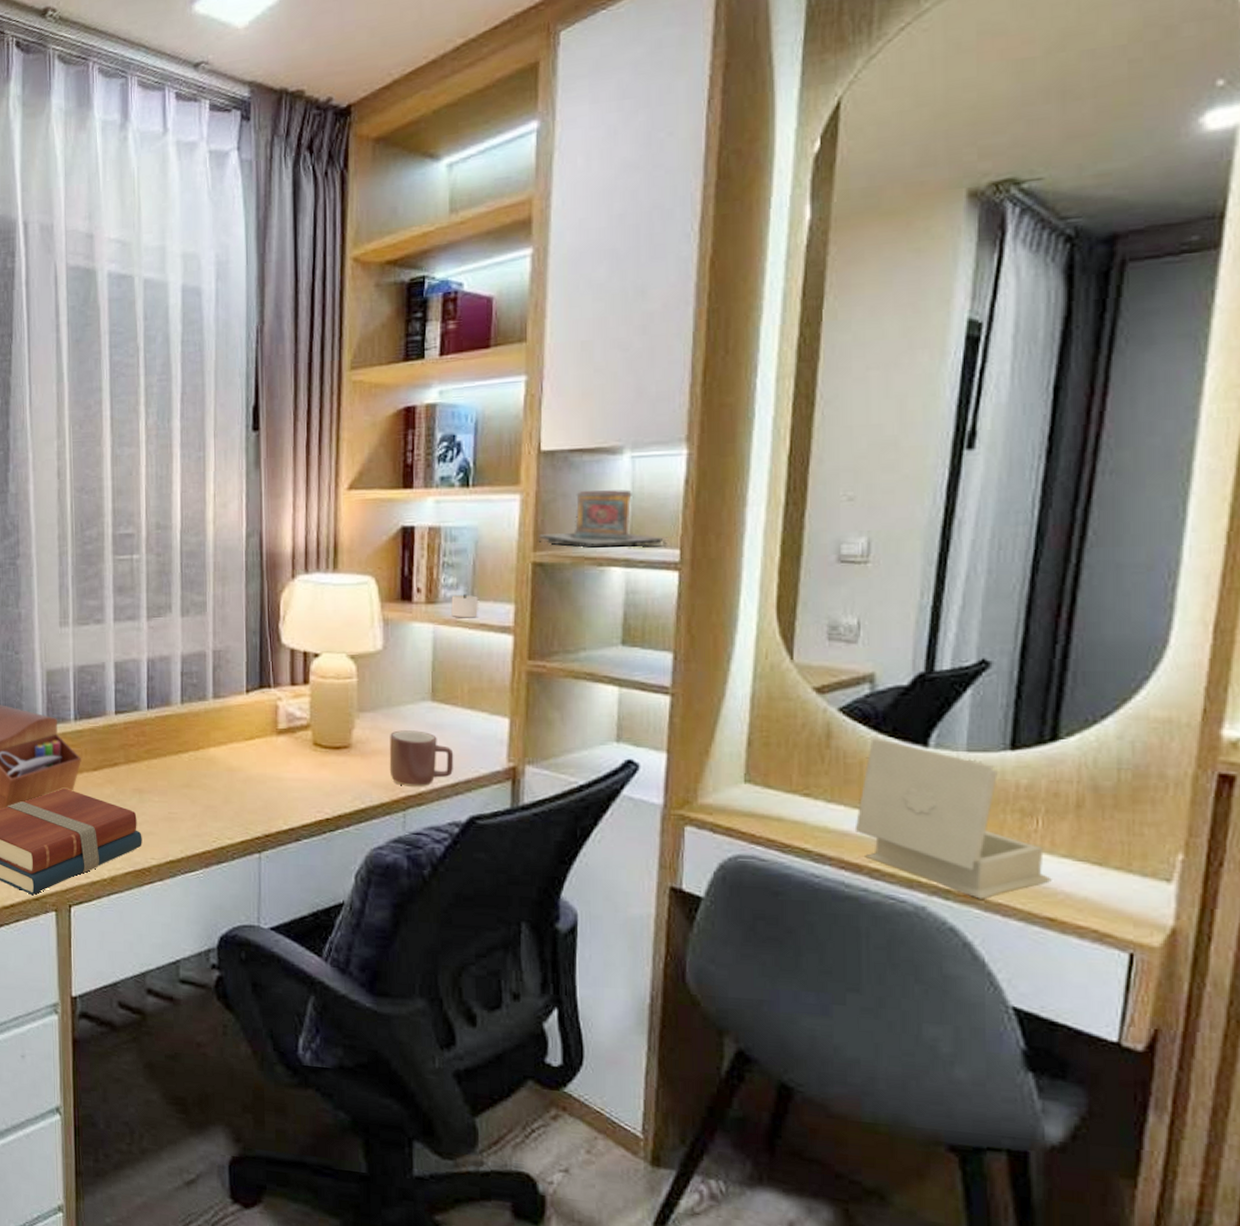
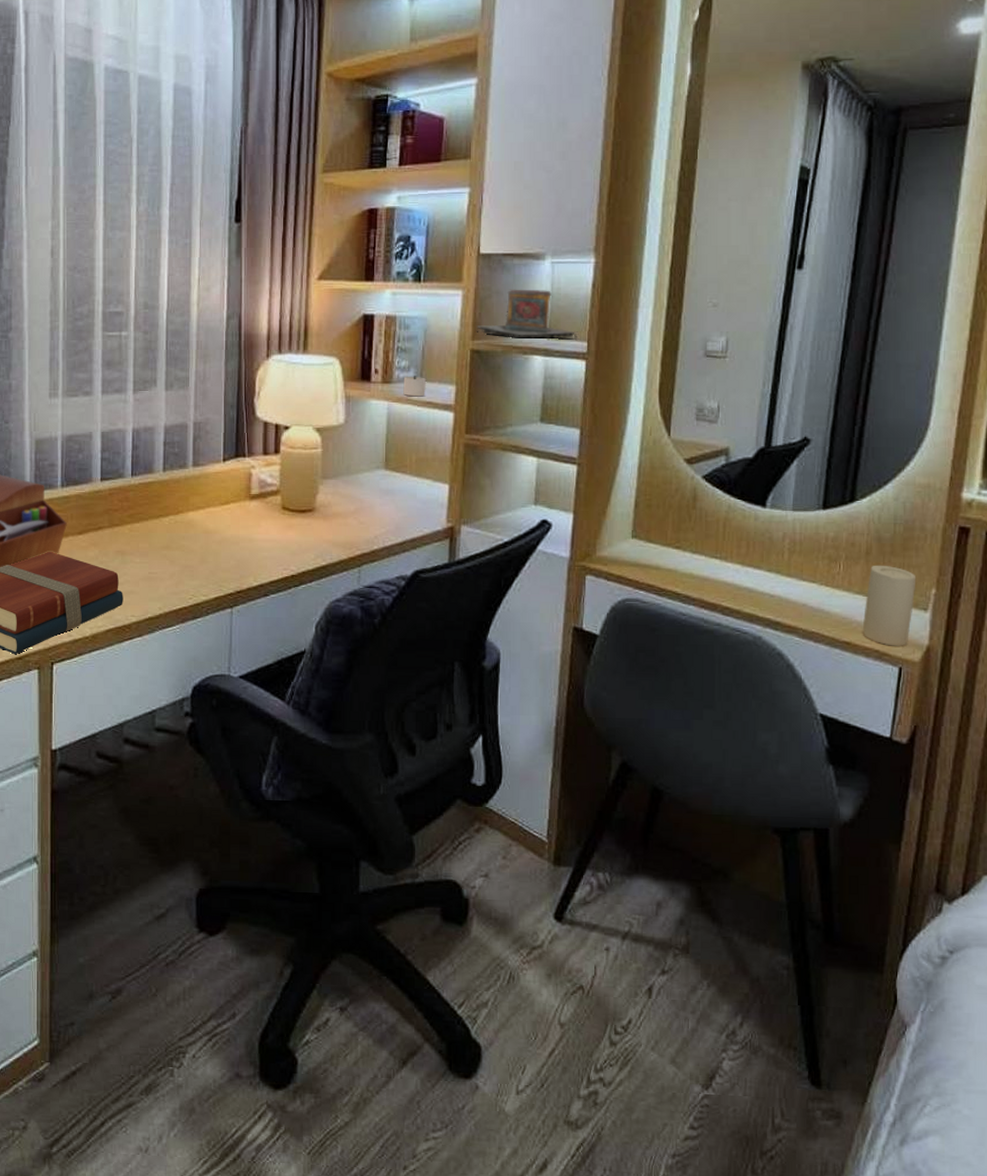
mug: present [389,730,454,788] -> none [347,495,403,546]
jewelry box: present [854,737,1052,899] -> none [712,499,849,629]
candle: none [1072,821,1154,927] -> present [862,565,917,646]

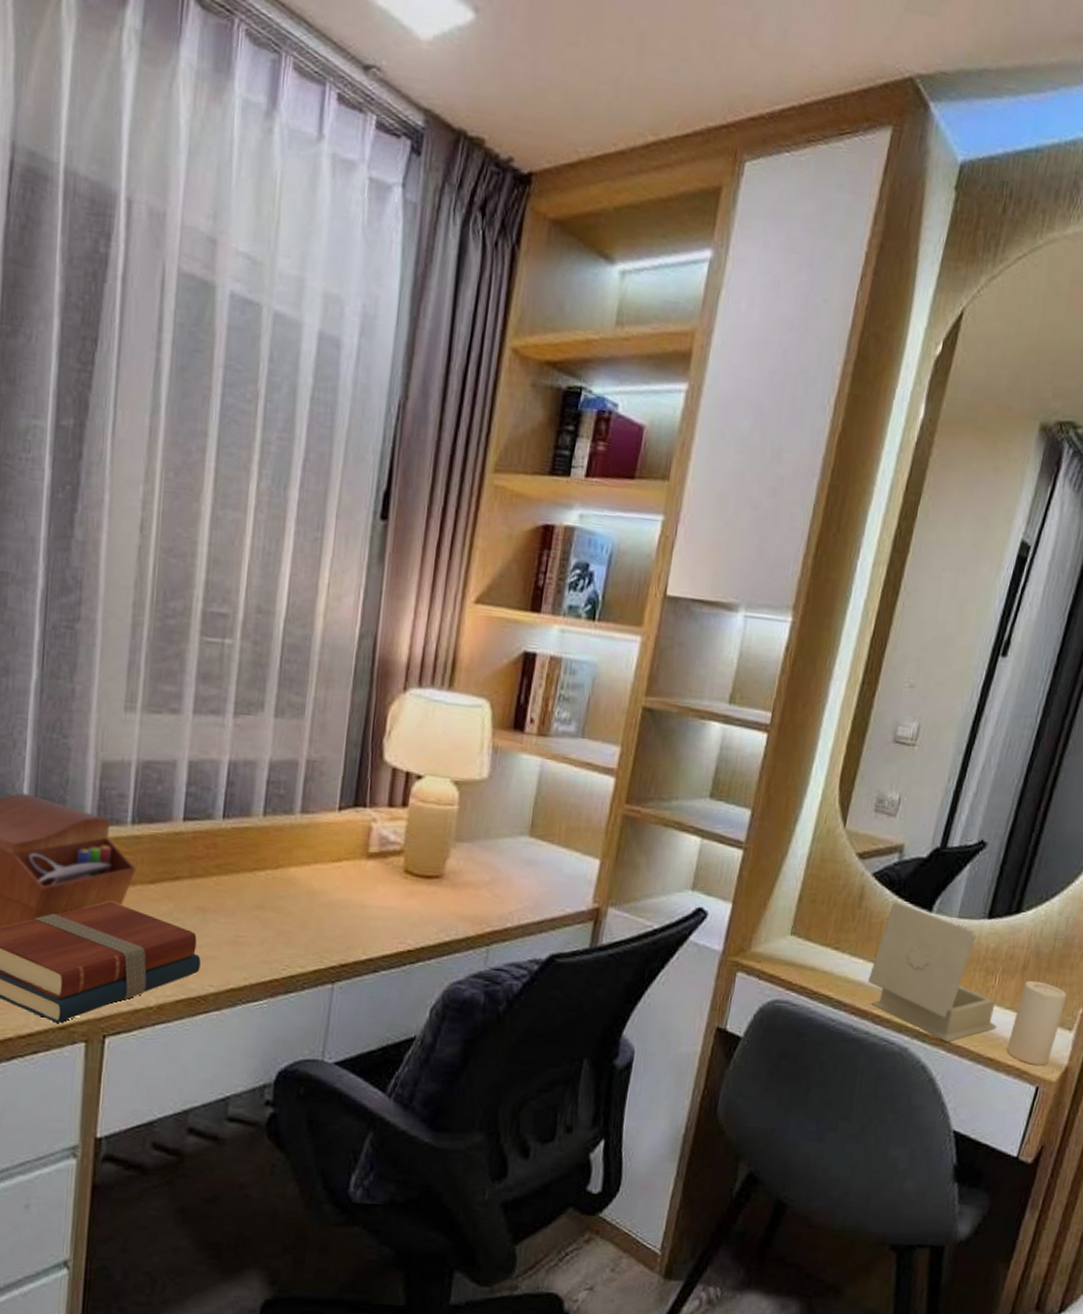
candle: present [403,376,426,397] -> none [560,731,588,756]
decorative box: present [476,289,579,338] -> none [651,641,764,707]
jewelry box: none [712,499,849,629] -> present [867,900,997,1042]

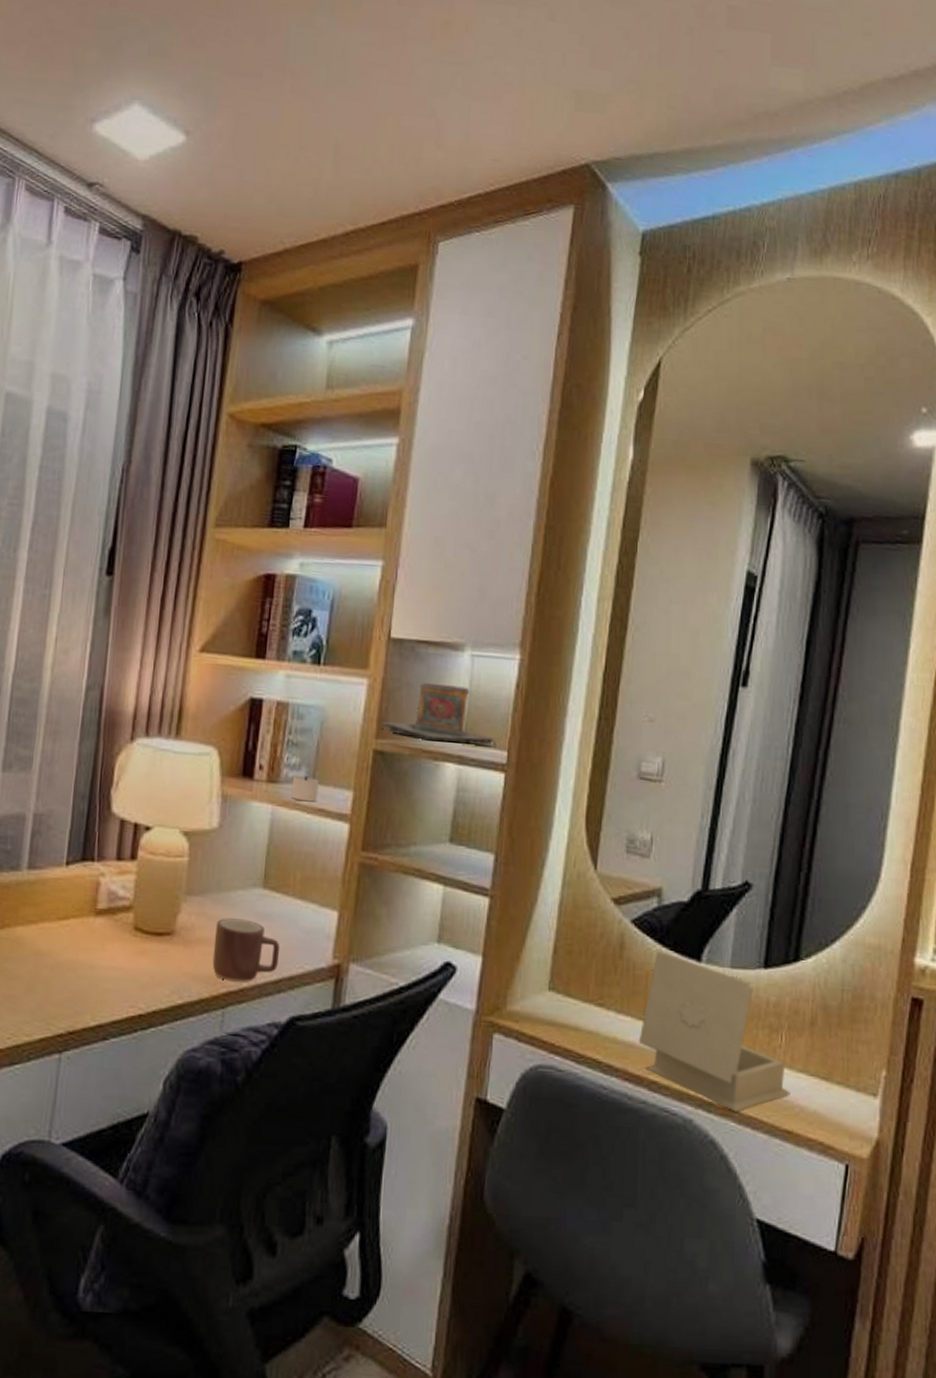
mug: none [478,863,544,924] -> present [212,918,280,984]
candle: none [560,731,588,756] -> present [291,776,319,802]
decorative box: none [651,641,764,707] -> present [380,682,499,746]
candle: present [1006,980,1067,1066] -> none [805,1038,866,1139]

